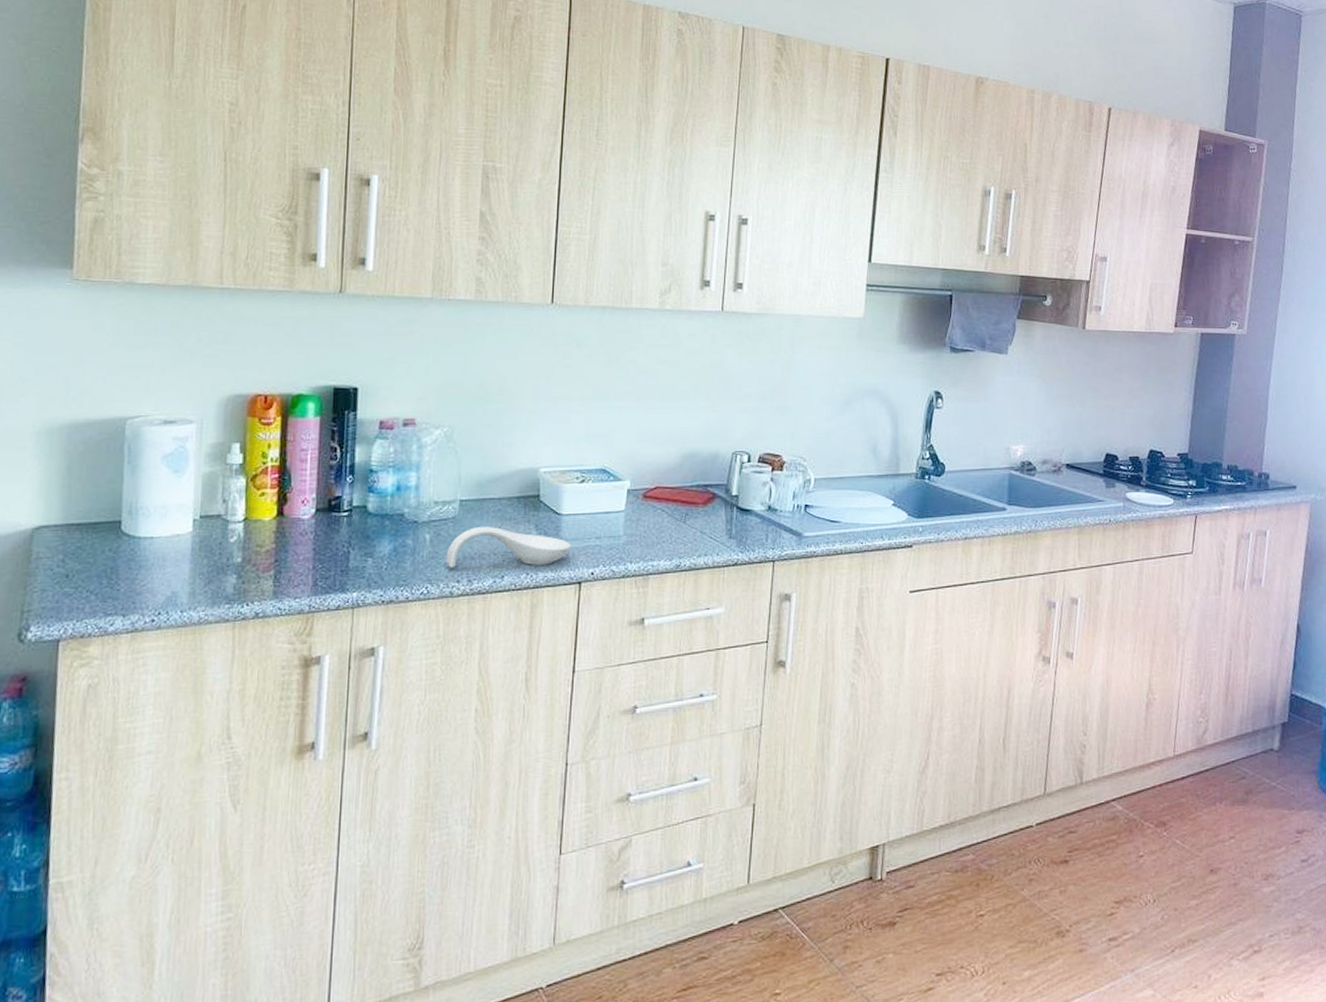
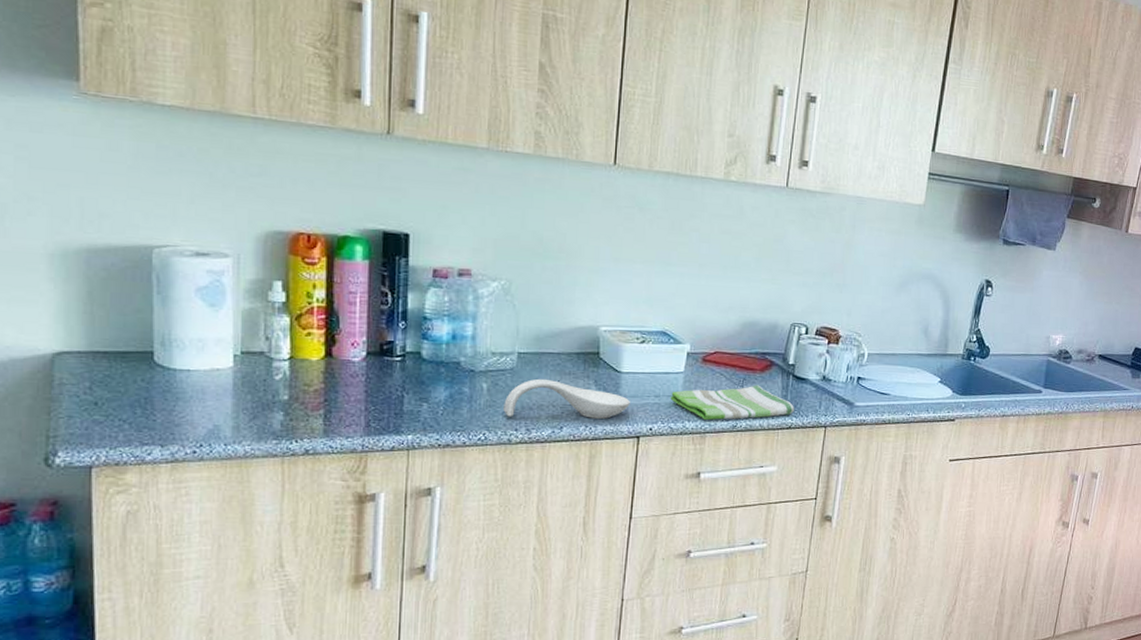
dish towel: none [611,520,739,561] -> present [670,385,794,421]

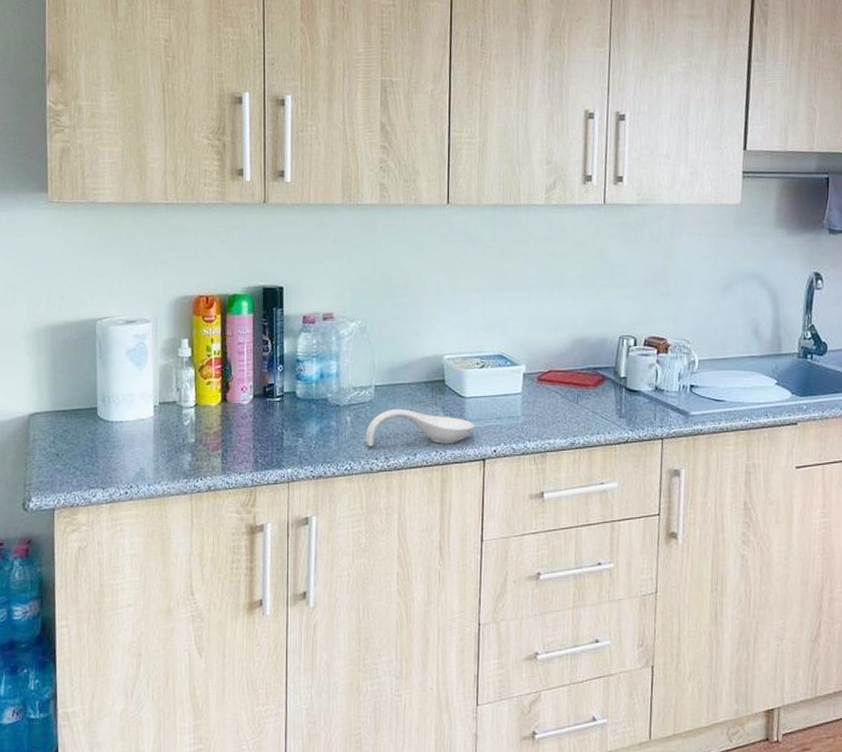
dish towel: present [670,385,794,421] -> none [510,400,629,440]

